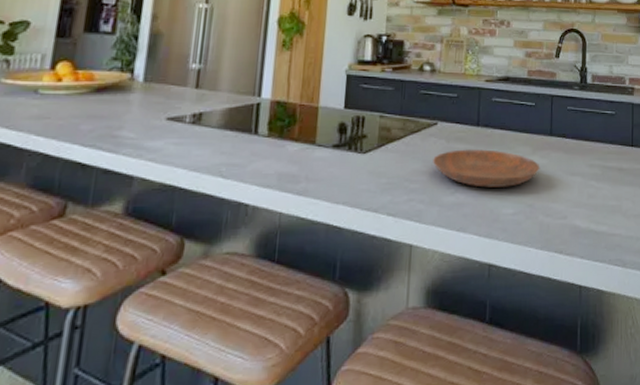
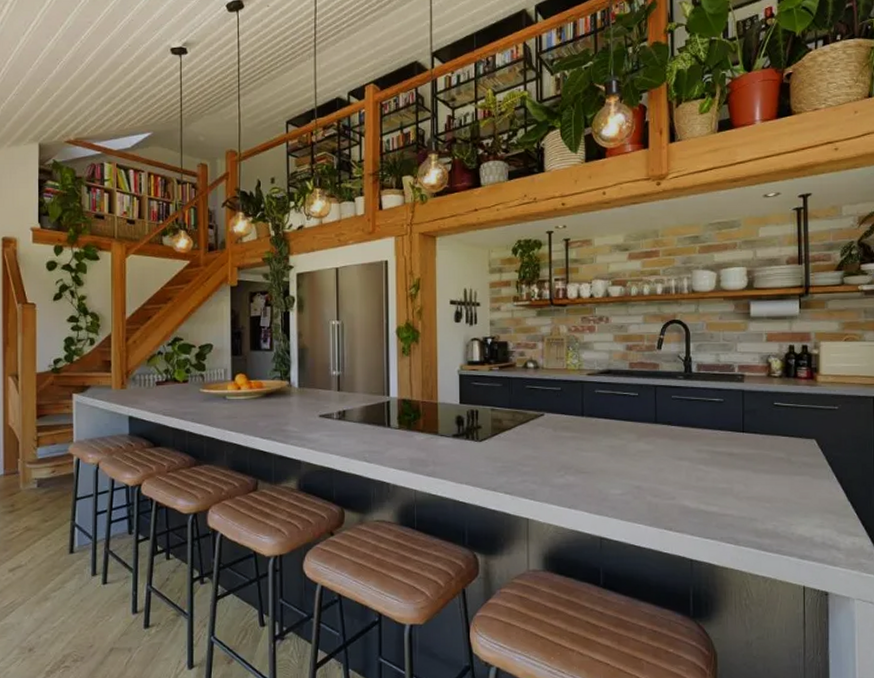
bowl: present [433,149,540,188] -> none [542,437,646,471]

